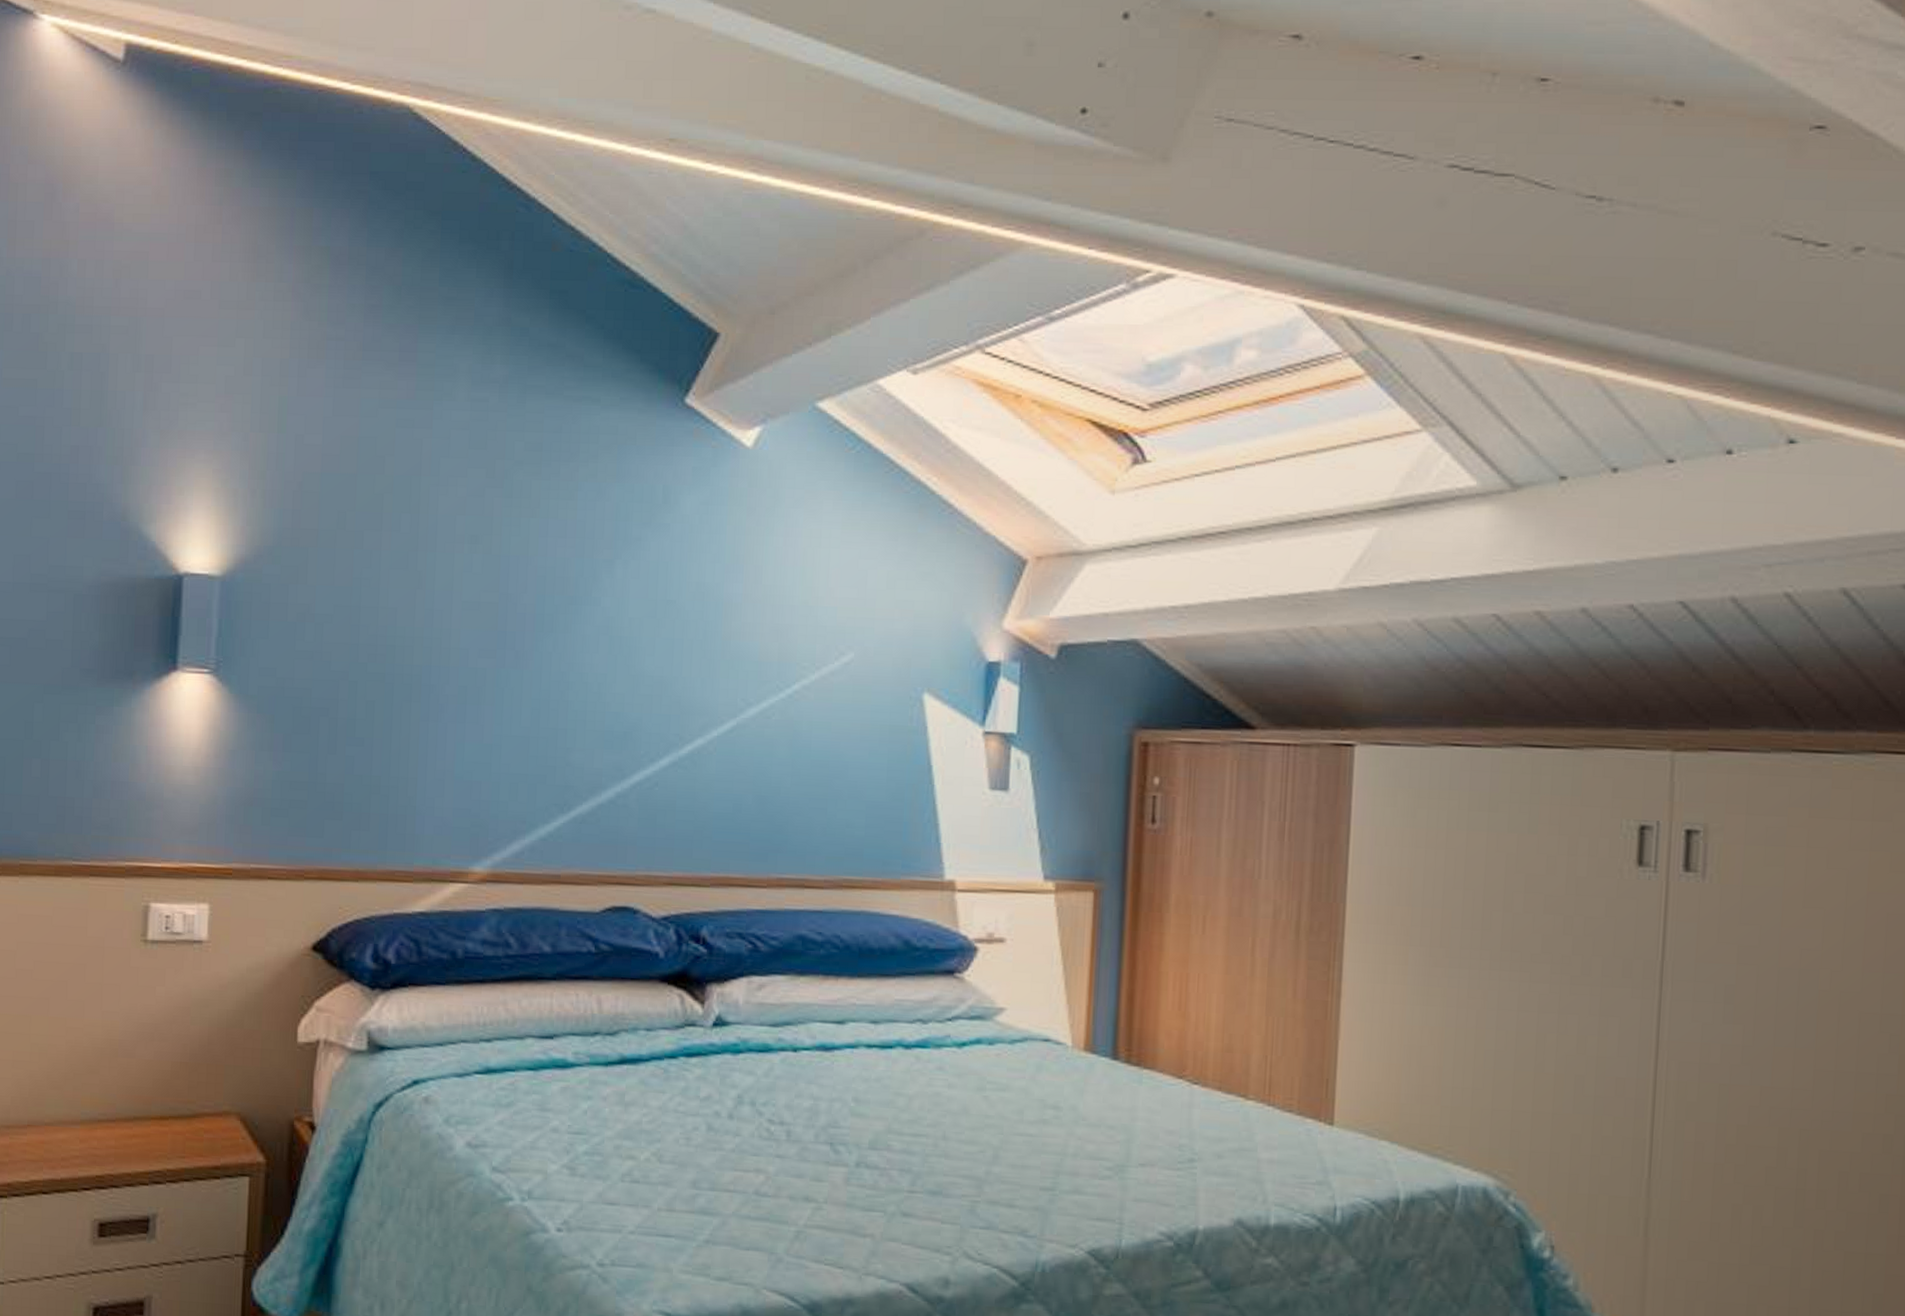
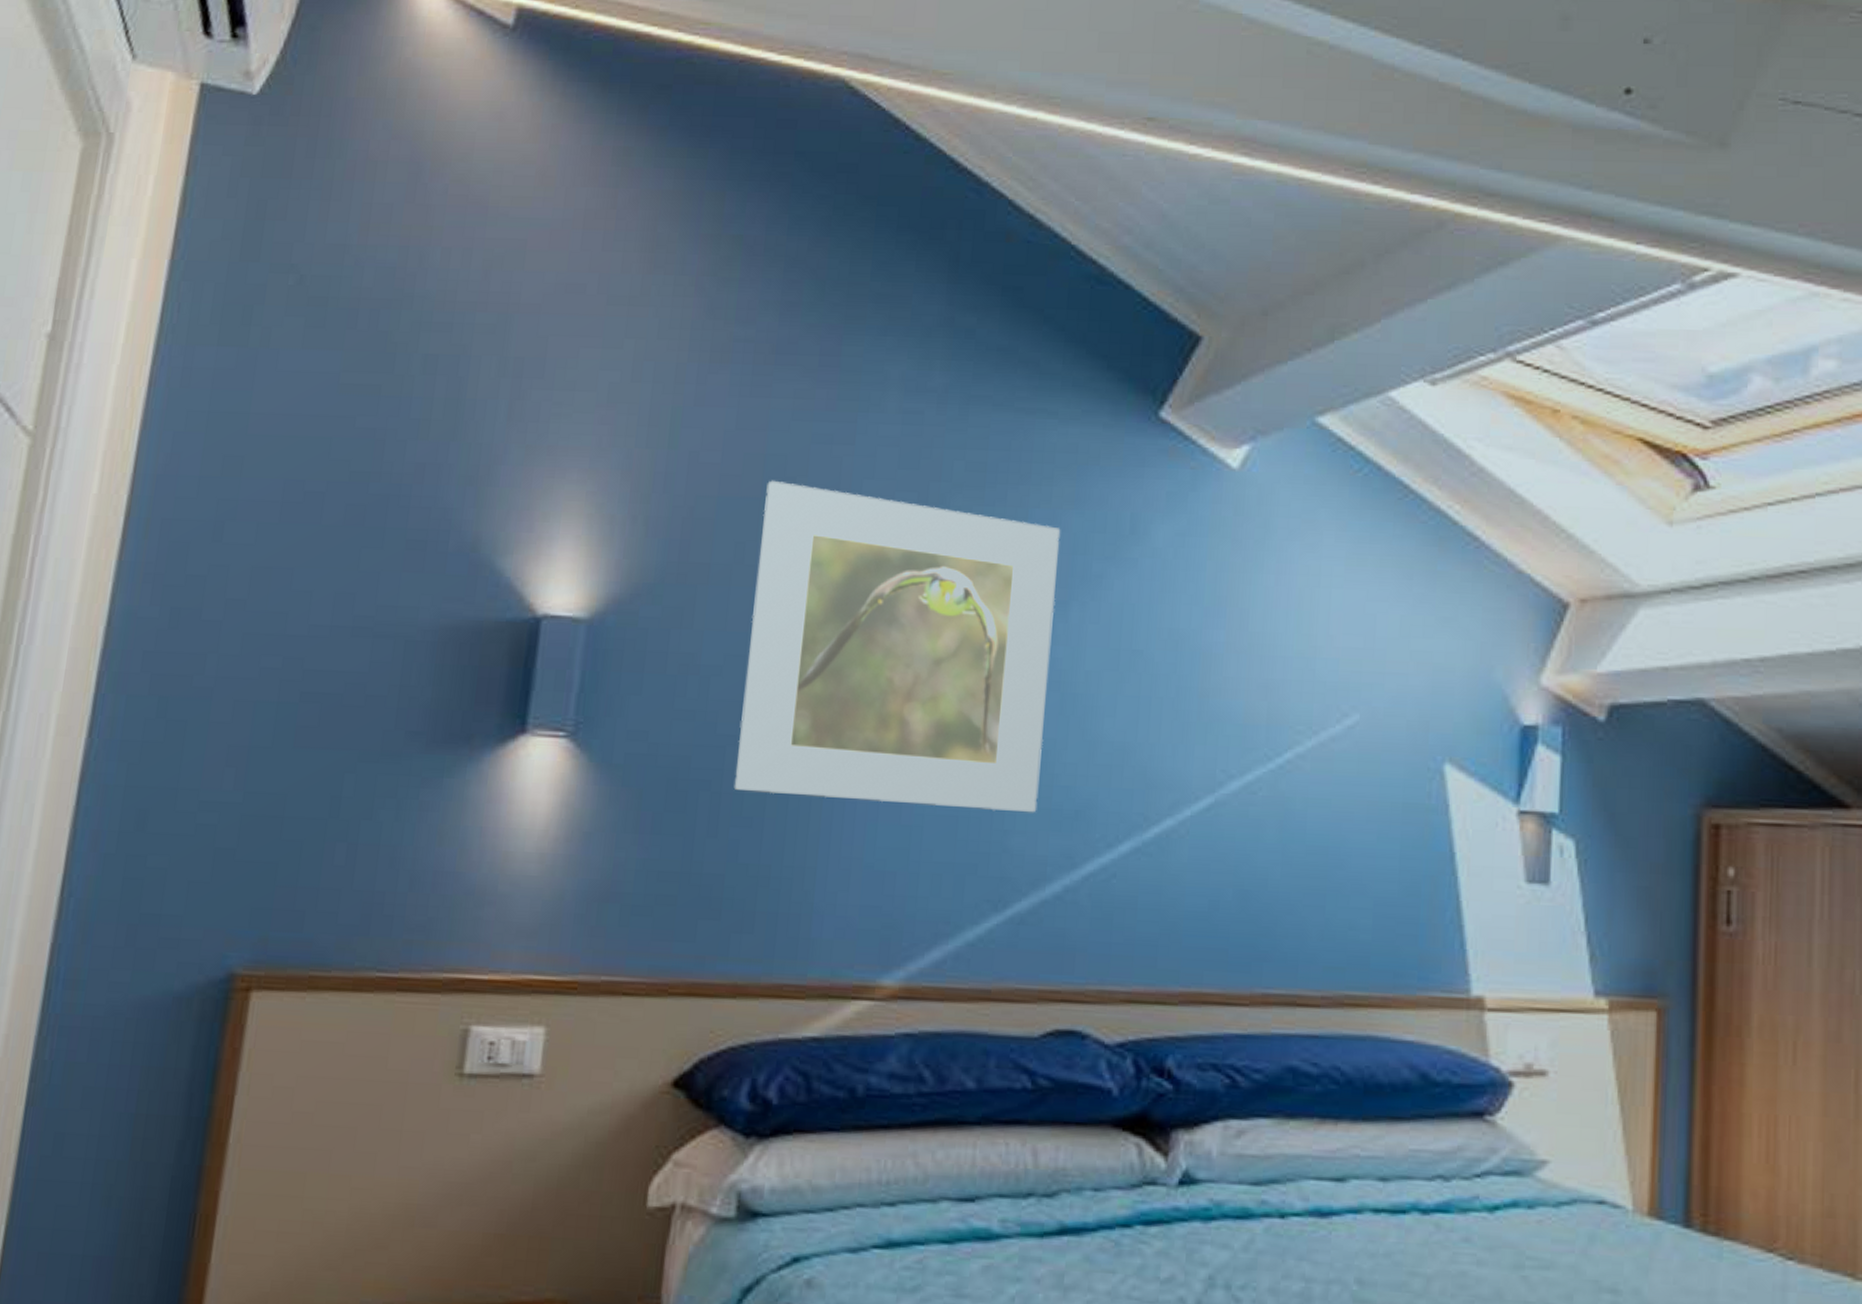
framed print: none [347,459,606,734] -> present [733,480,1061,813]

